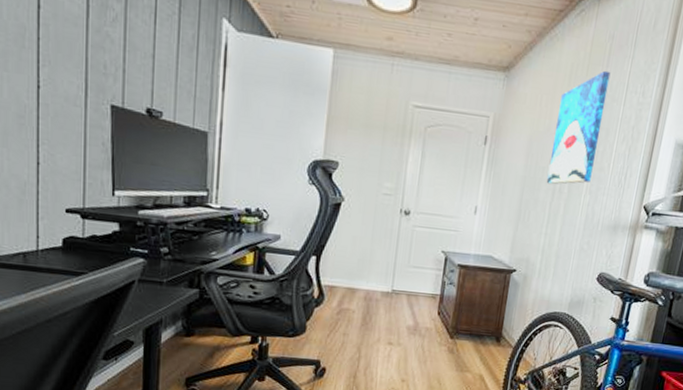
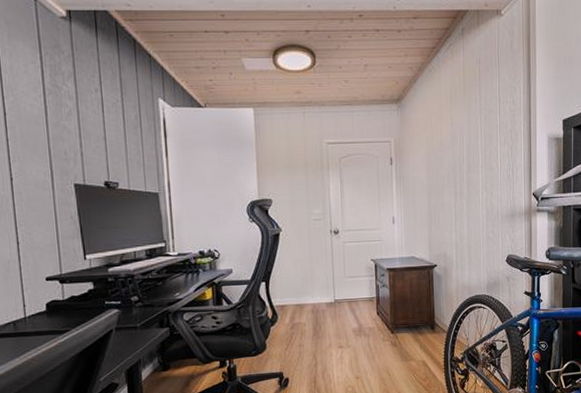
wall art: present [546,70,611,185] -> none [447,89,485,189]

